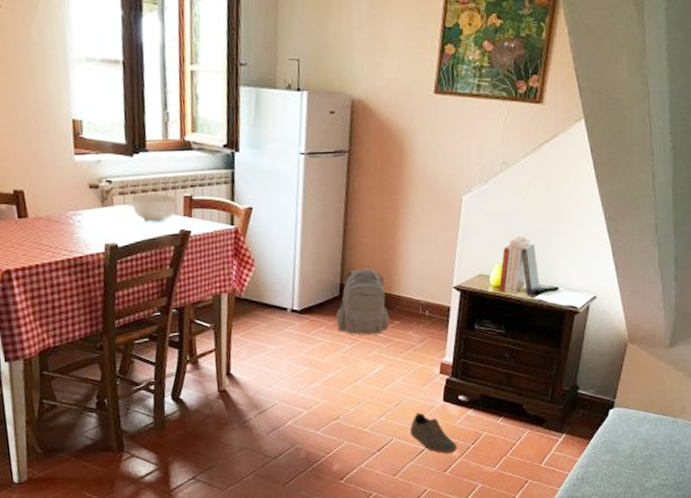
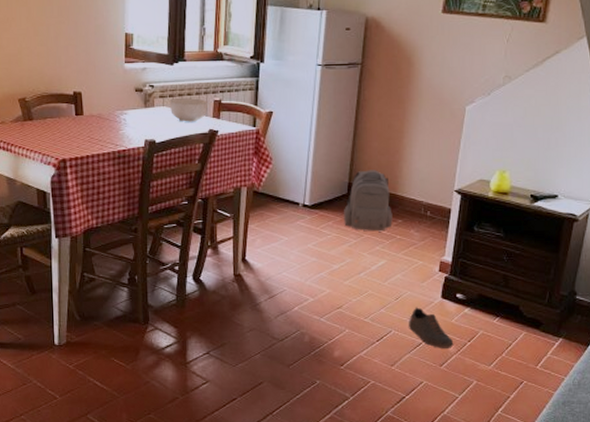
books: present [499,235,540,296] -> none [499,144,540,202]

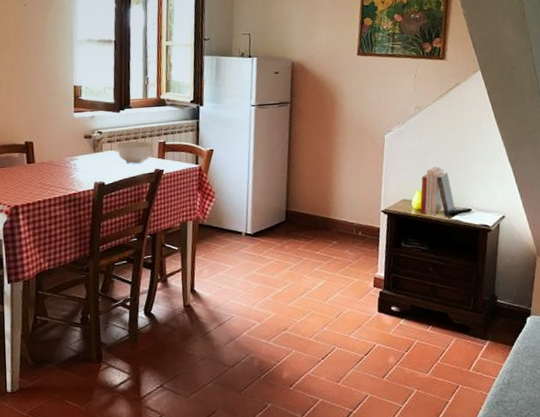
backpack: present [343,170,393,231] -> none [283,197,329,254]
shoe: present [409,307,454,348] -> none [350,322,393,361]
books: none [499,144,540,202] -> present [420,166,456,217]

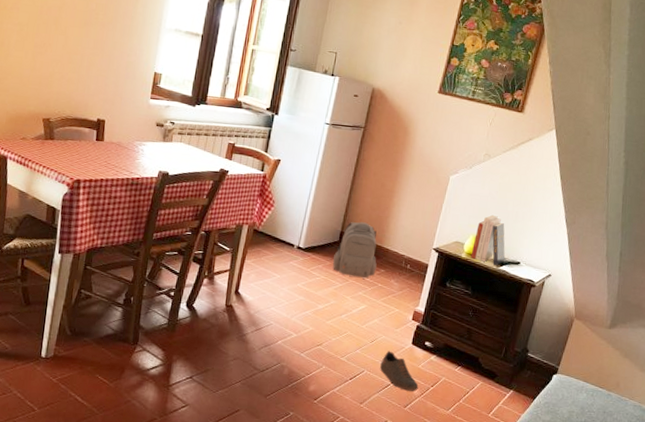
bowl: present [116,141,154,164] -> none [186,136,223,161]
backpack: none [283,197,329,254] -> present [332,222,377,278]
shoe: none [350,322,393,361] -> present [380,350,419,392]

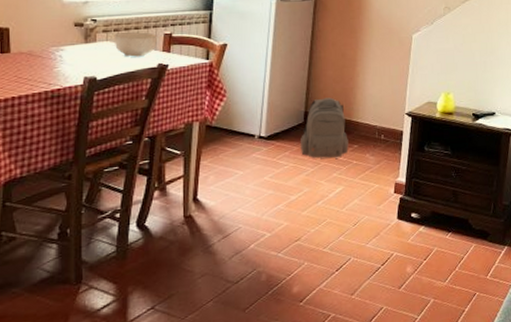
bowl: none [186,136,223,161] -> present [113,32,158,57]
shoe: present [380,350,419,392] -> none [367,231,411,270]
books: present [471,214,506,266] -> none [445,68,480,121]

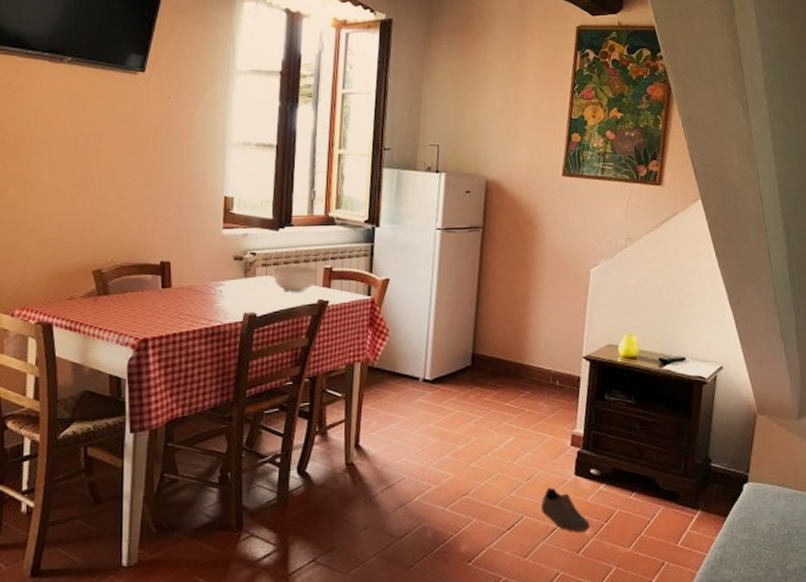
backpack: present [300,97,349,158] -> none [467,338,520,405]
shoe: none [367,231,411,270] -> present [541,487,590,532]

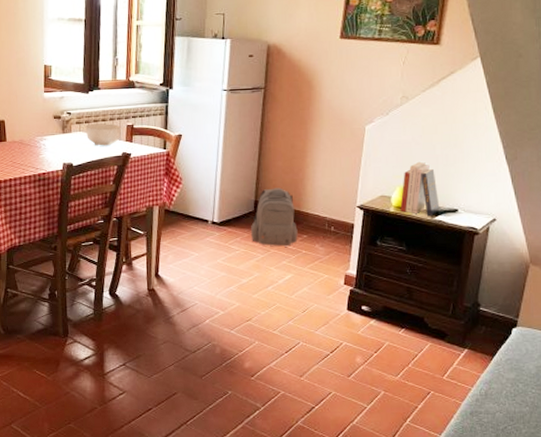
backpack: none [467,338,520,405] -> present [250,188,298,246]
shoe: present [541,487,590,532] -> none [316,319,361,359]
books: none [627,307,668,367] -> present [400,161,440,217]

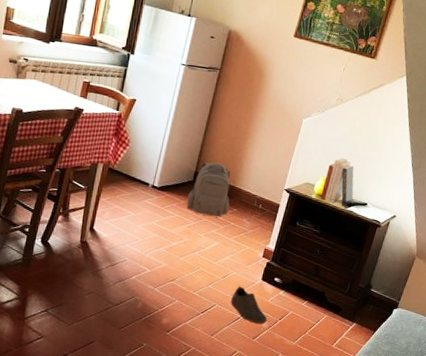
bowl: present [85,123,122,146] -> none [40,74,78,99]
shoe: none [316,319,361,359] -> present [231,286,267,324]

